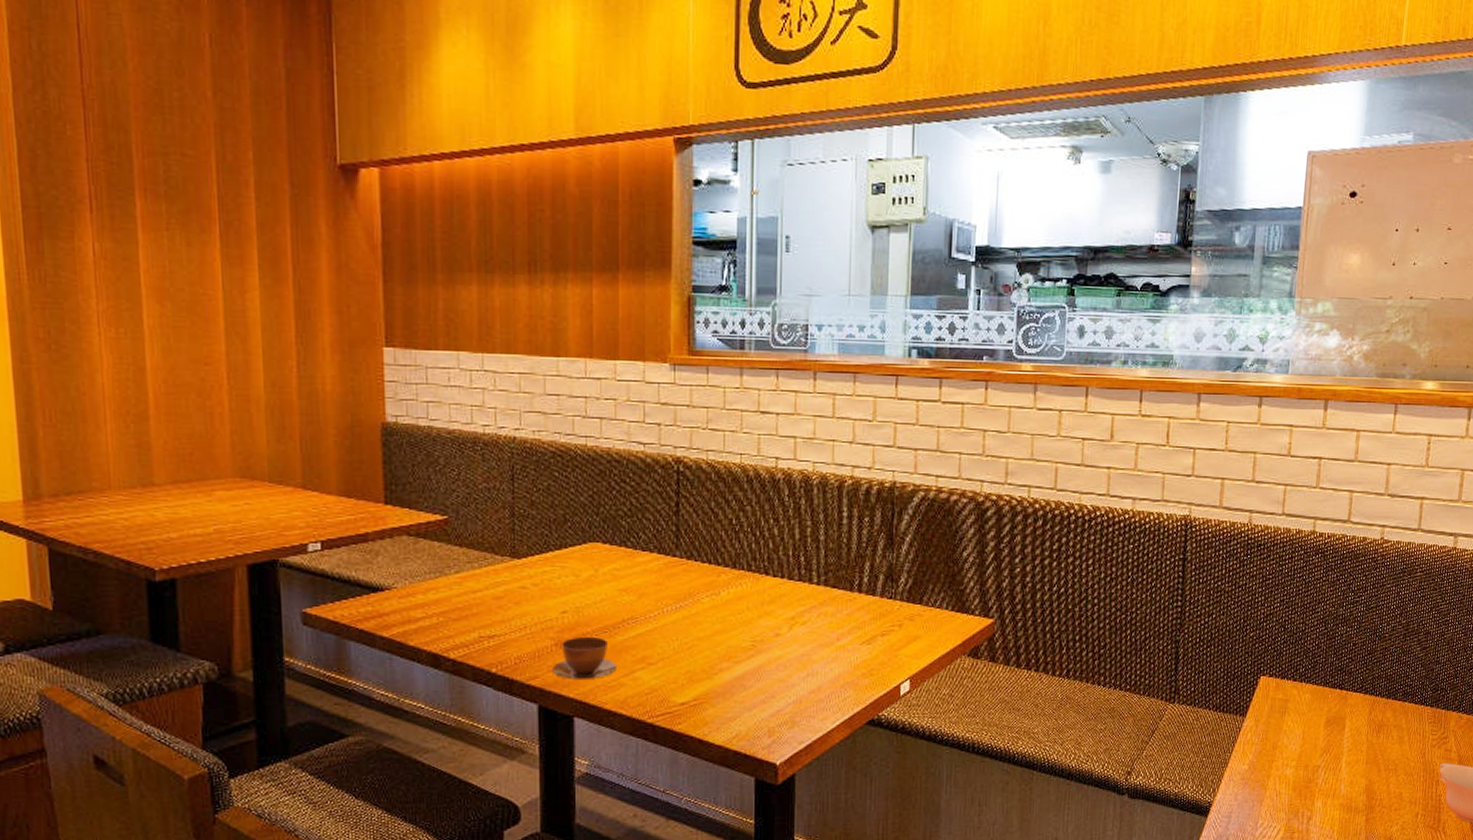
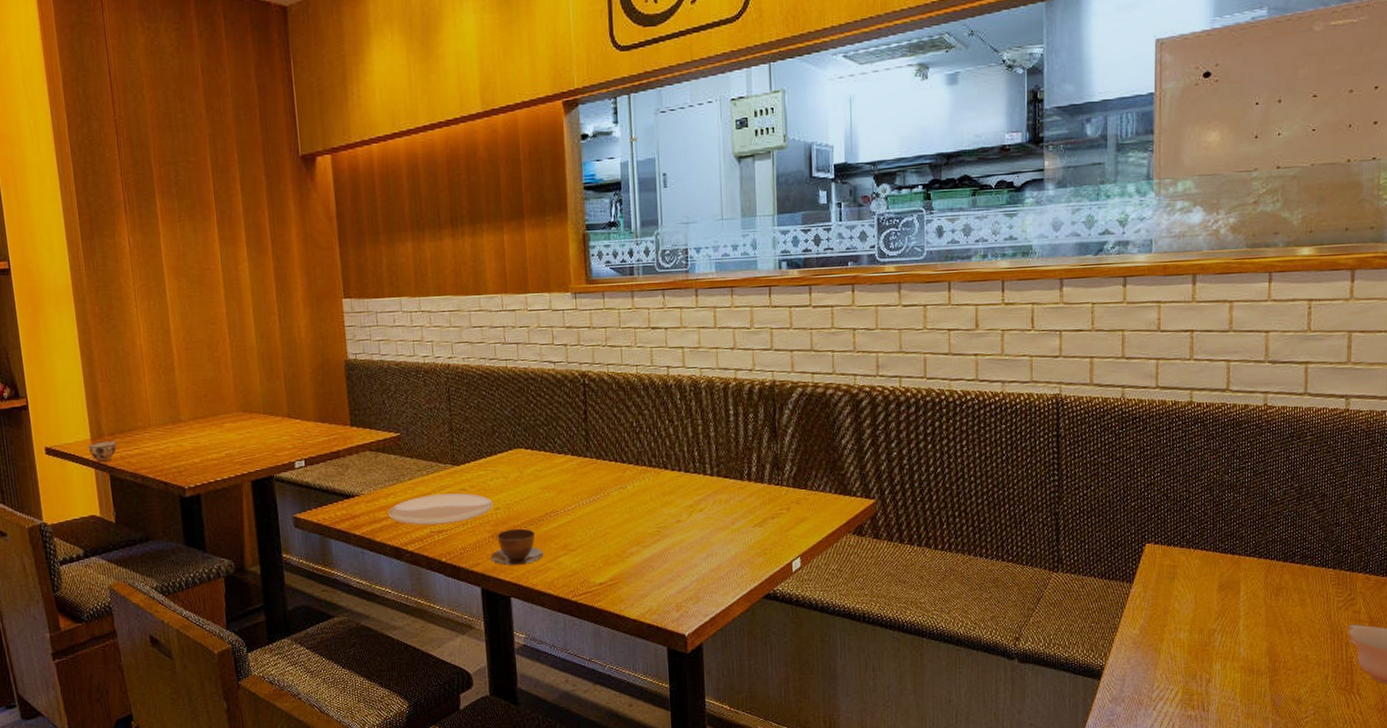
teacup: none [18,504,62,531] -> present [88,440,118,462]
plate: none [425,592,560,629] -> present [387,493,494,526]

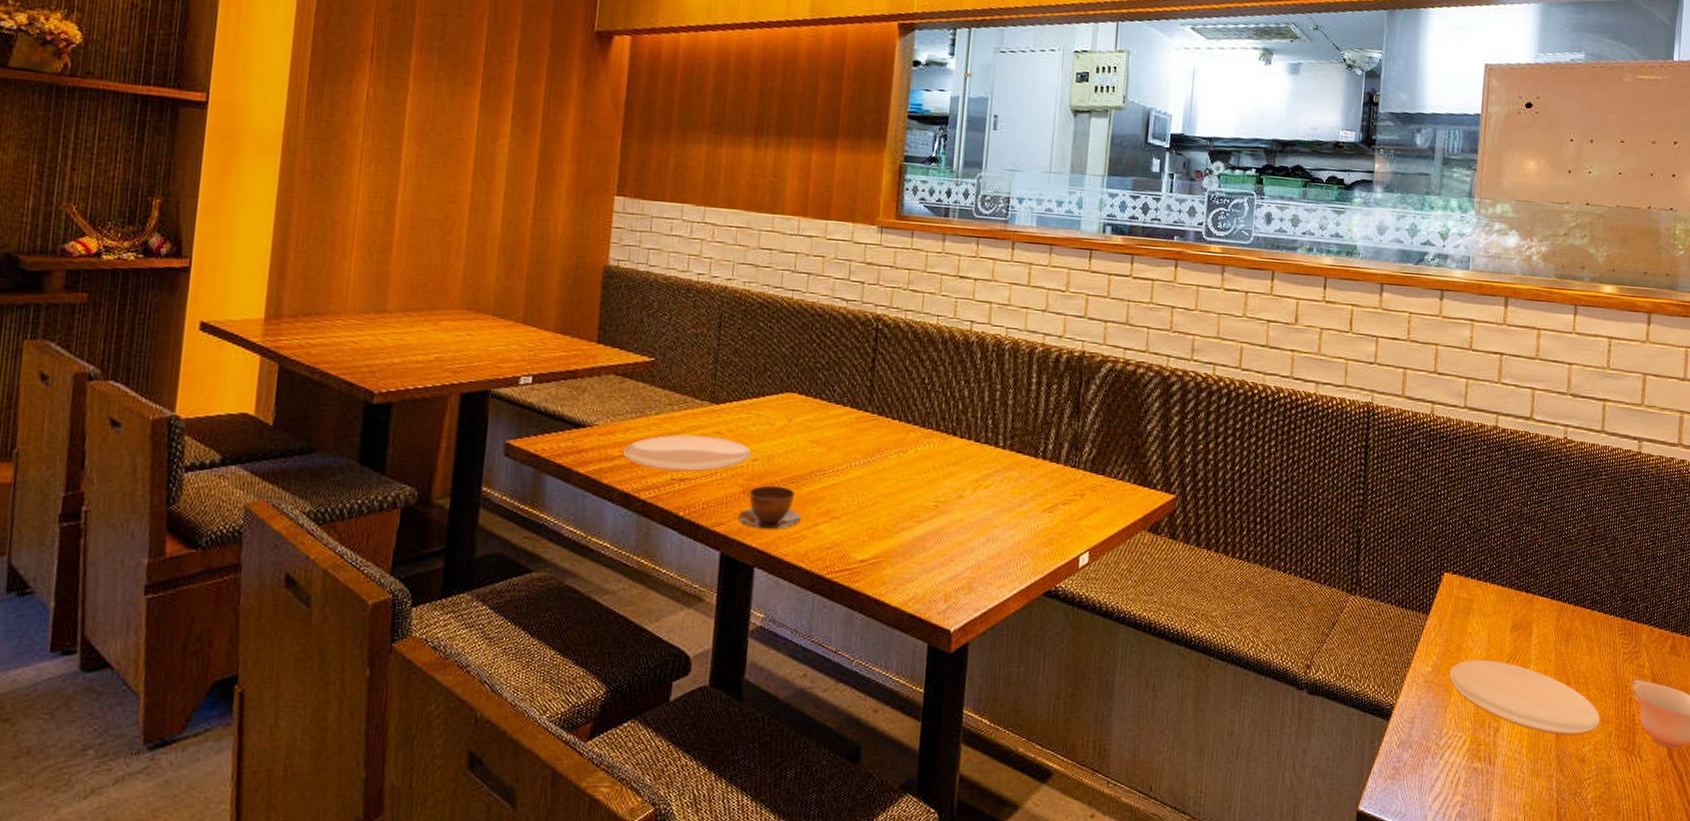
teacup: present [88,440,118,462] -> none [257,323,298,349]
plate: none [1157,619,1315,681] -> present [1449,660,1600,736]

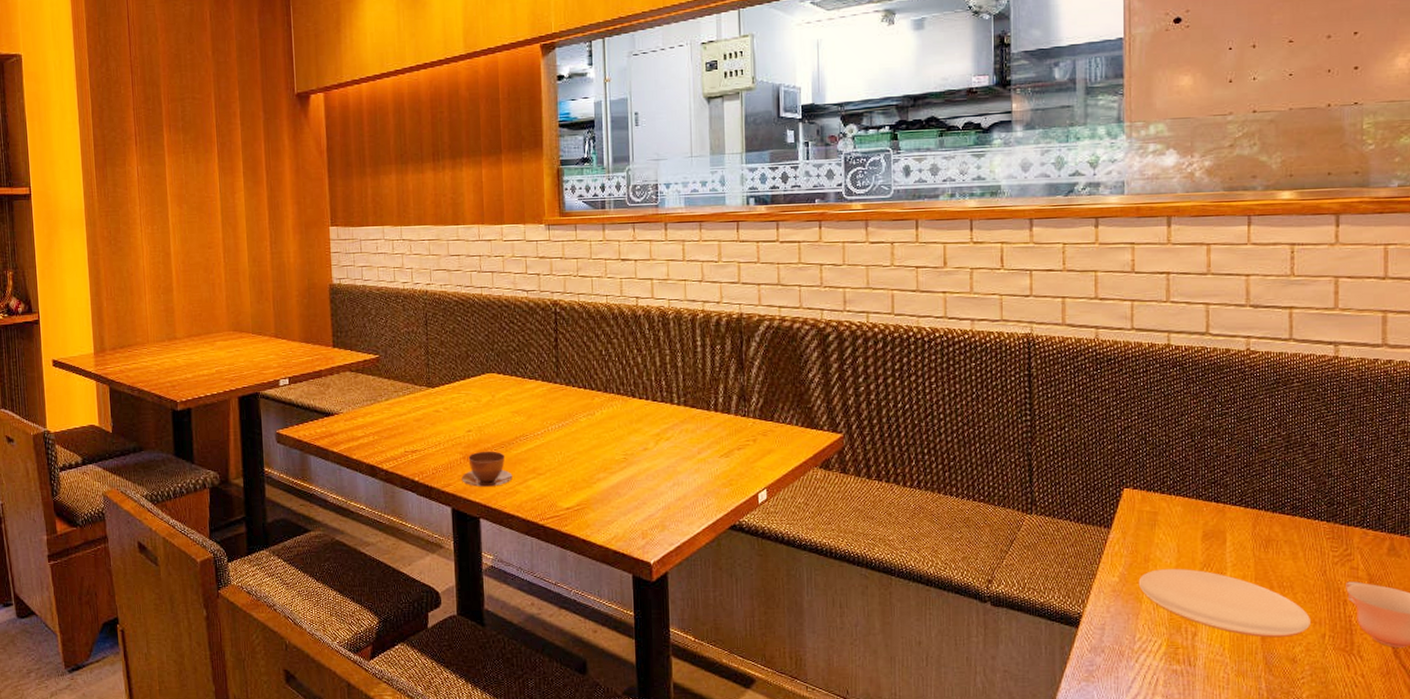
plate: present [622,435,752,473] -> none [364,415,466,445]

